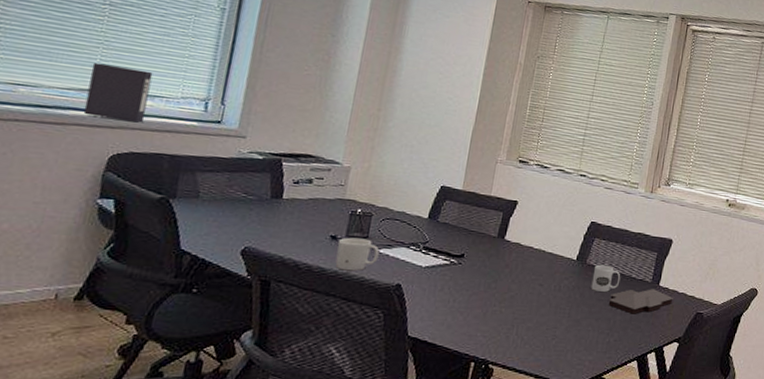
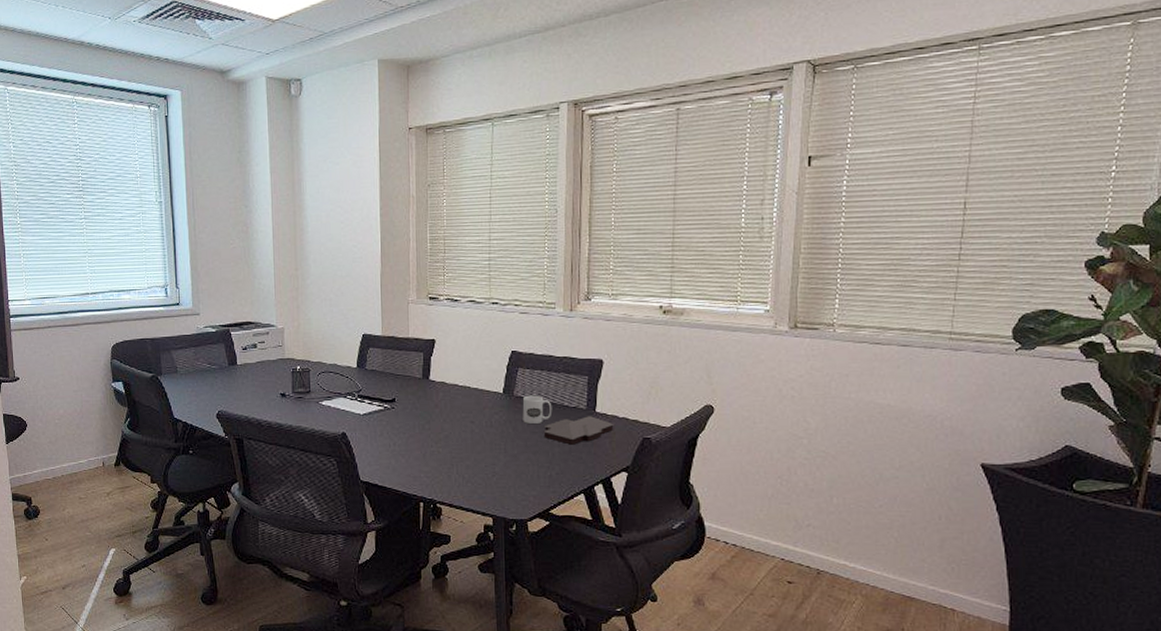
binder: present [83,62,153,123] -> none [85,269,128,315]
mug: present [335,237,380,272] -> none [287,393,323,424]

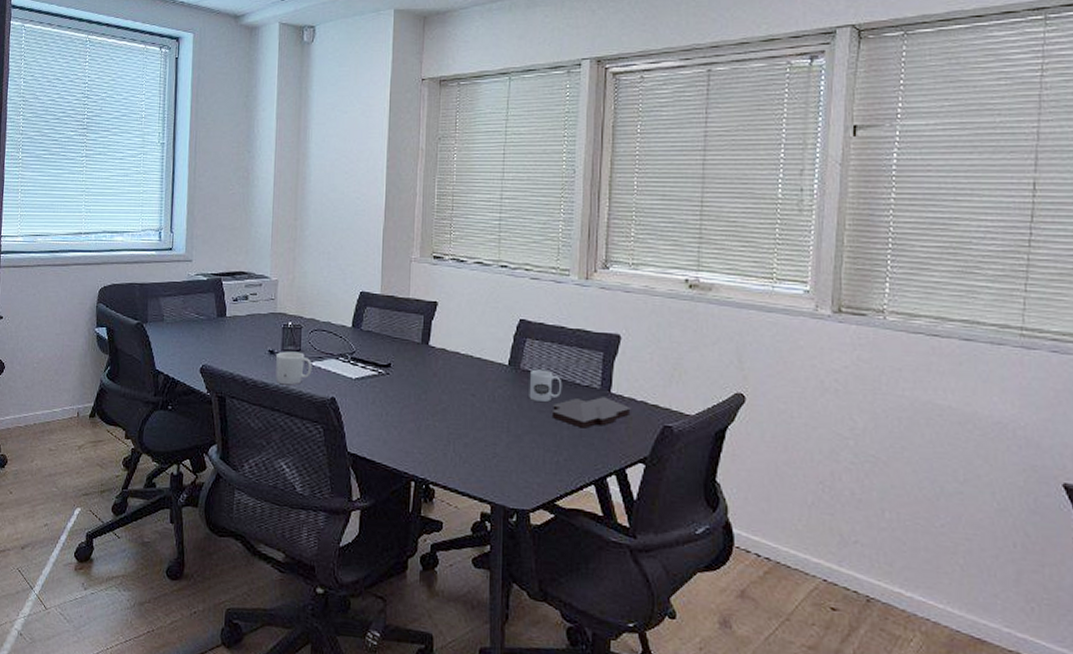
mug: none [287,393,323,424] -> present [275,351,312,386]

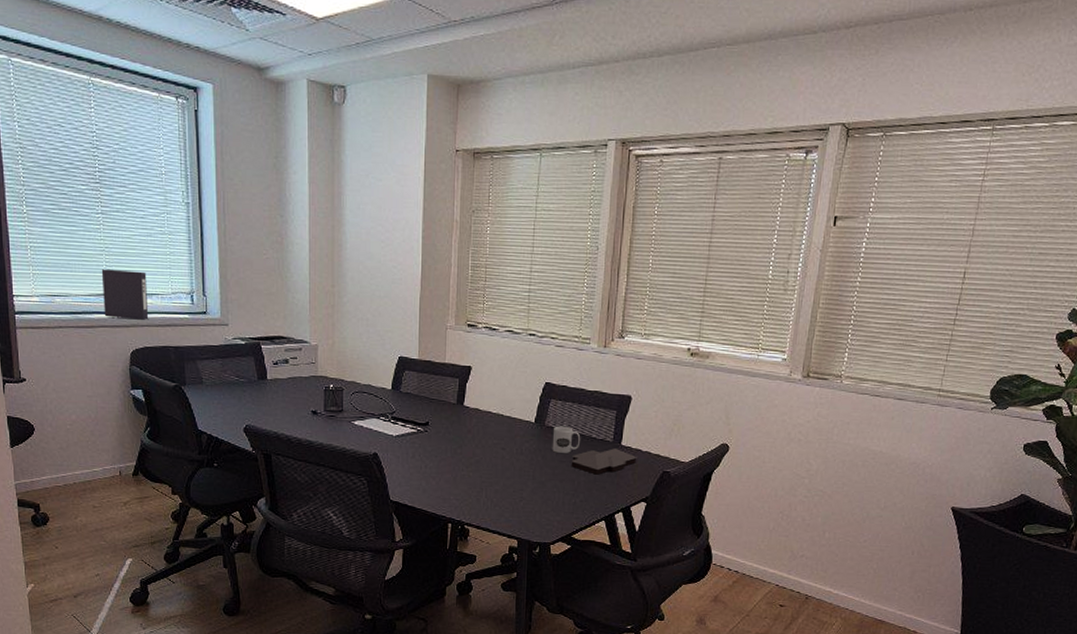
binder: none [78,208,120,257] -> present [101,269,149,320]
mug: present [275,351,312,386] -> none [318,411,355,443]

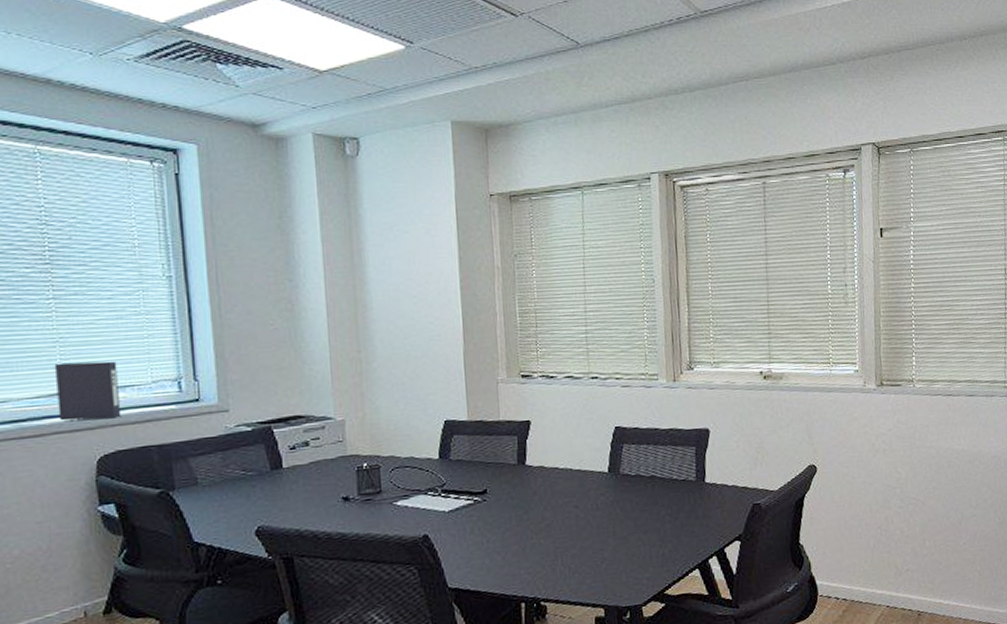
mug: present [552,426,581,454] -> none [629,471,662,503]
papers: present [571,448,637,475] -> none [653,487,724,520]

